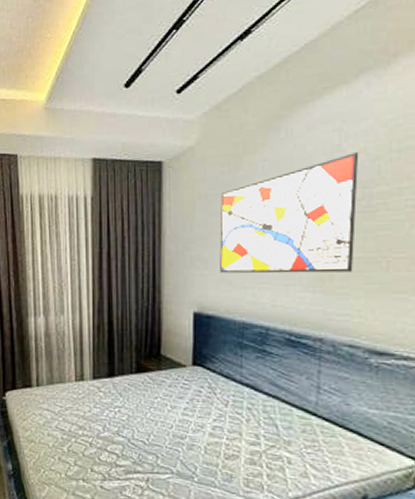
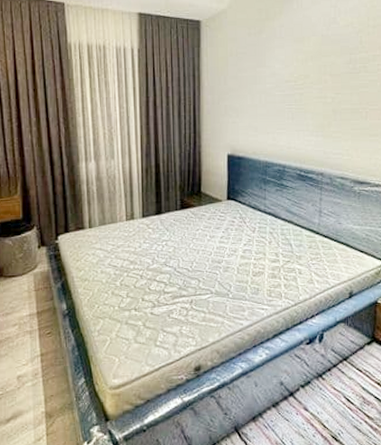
wall art: present [220,152,359,273] -> none [248,25,348,121]

